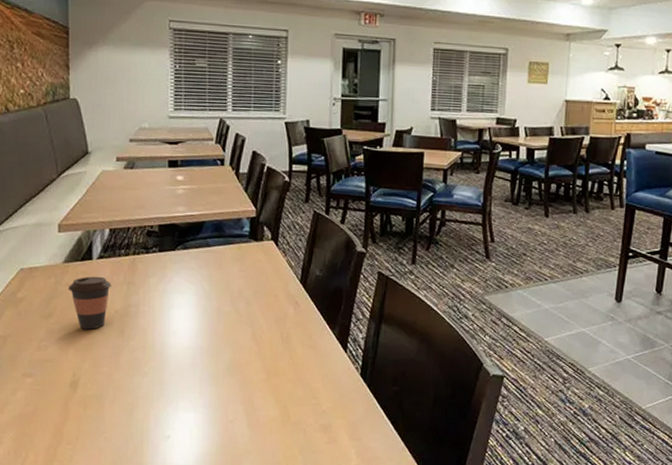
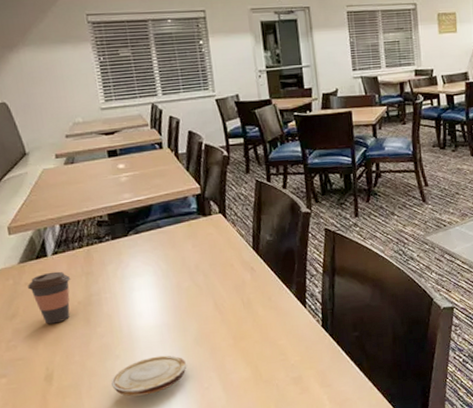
wood slice: none [136,379,215,419] -> present [111,355,187,397]

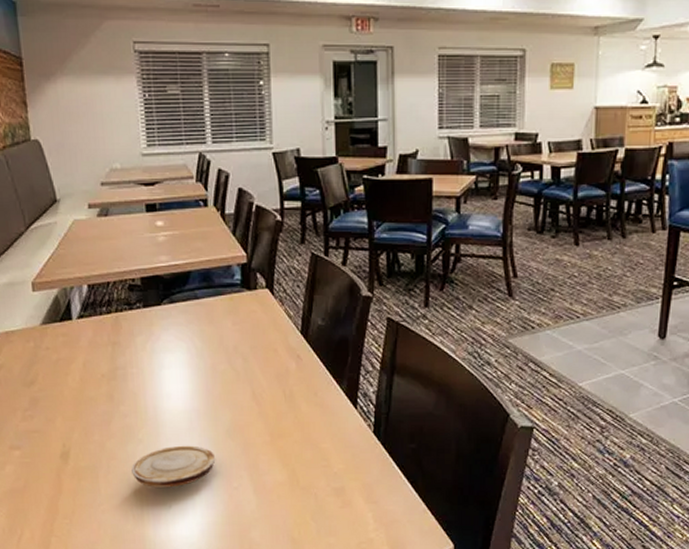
coffee cup: present [27,271,71,324] -> none [49,338,96,396]

